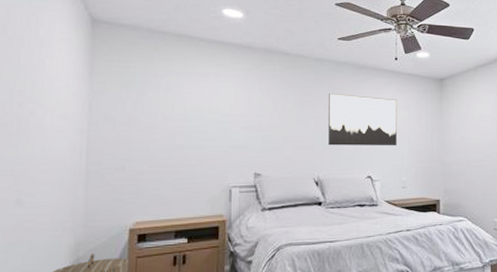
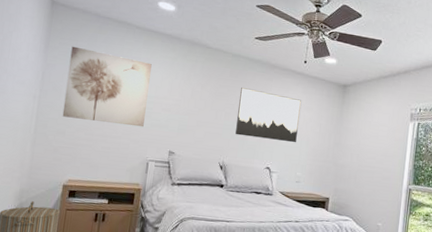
wall art: none [119,68,223,151] -> present [62,46,152,127]

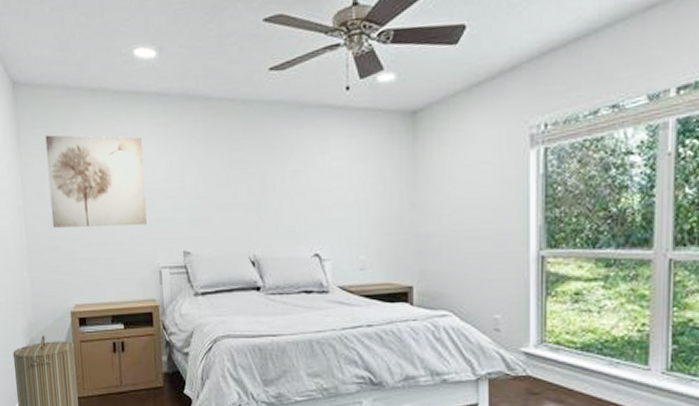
wall art: present [235,88,301,143] -> none [261,145,352,215]

